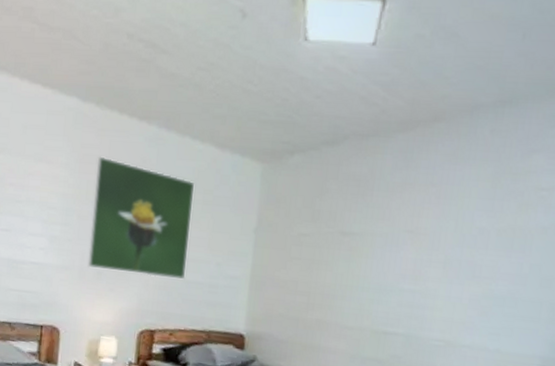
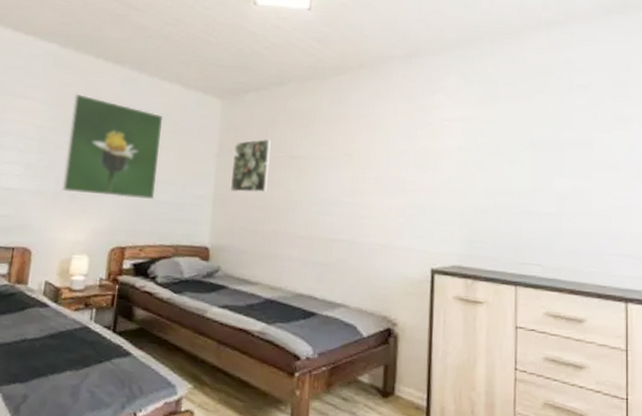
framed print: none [270,210,320,275] -> present [231,138,272,193]

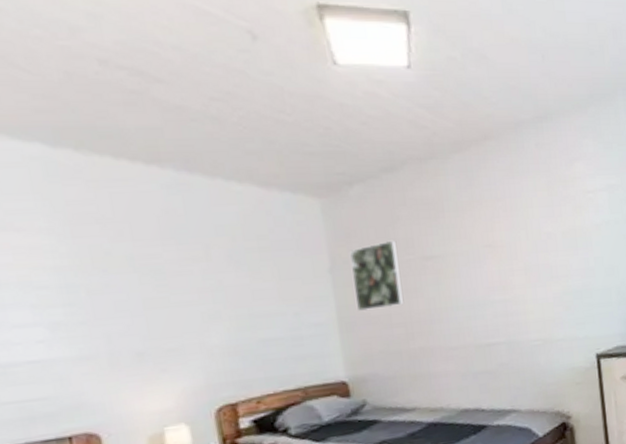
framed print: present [61,93,164,199] -> none [97,213,260,351]

